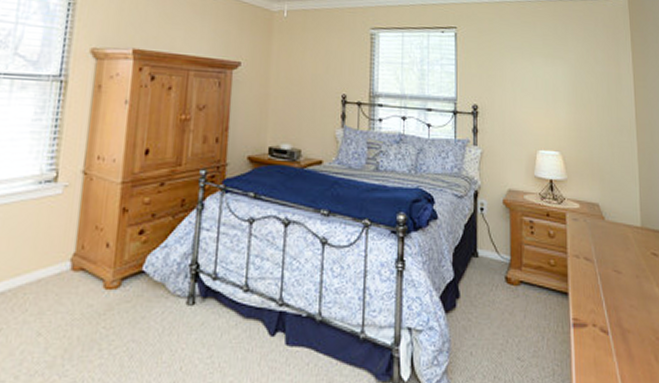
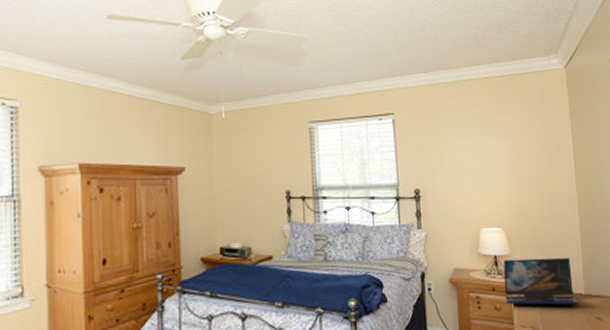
laptop: none [559,185,634,238] -> present [503,257,578,306]

